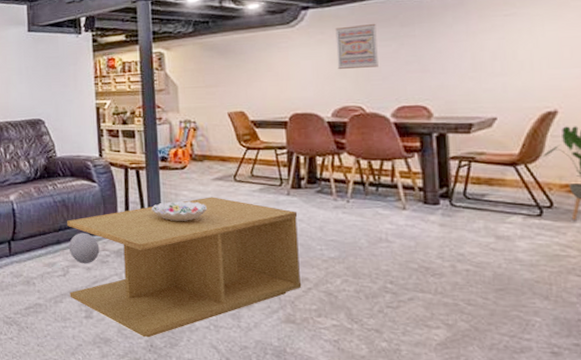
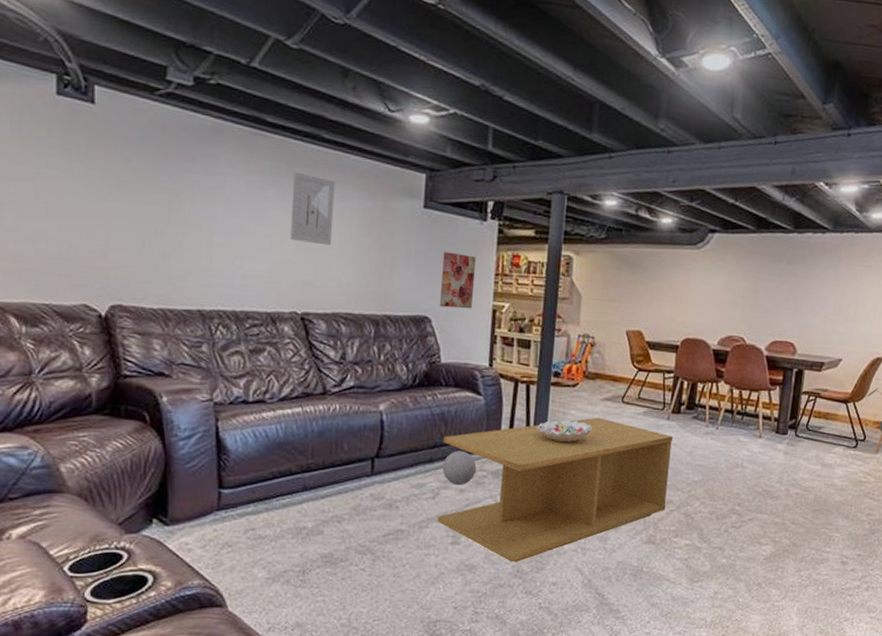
wall art: none [48,64,78,110] -> present [439,251,477,309]
wall art: present [335,23,378,70] -> none [730,256,768,300]

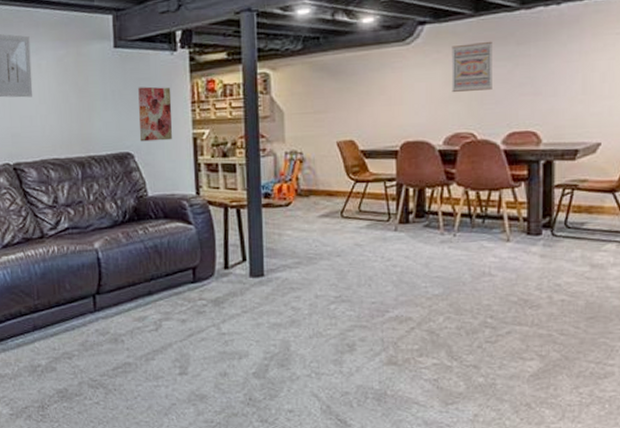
coffee table: present [437,417,674,563] -> none [160,235,405,391]
ball: present [442,451,477,486] -> none [161,281,196,316]
decorative bowl: present [537,420,592,442] -> none [253,241,311,264]
wall art: none [730,256,768,300] -> present [451,41,492,93]

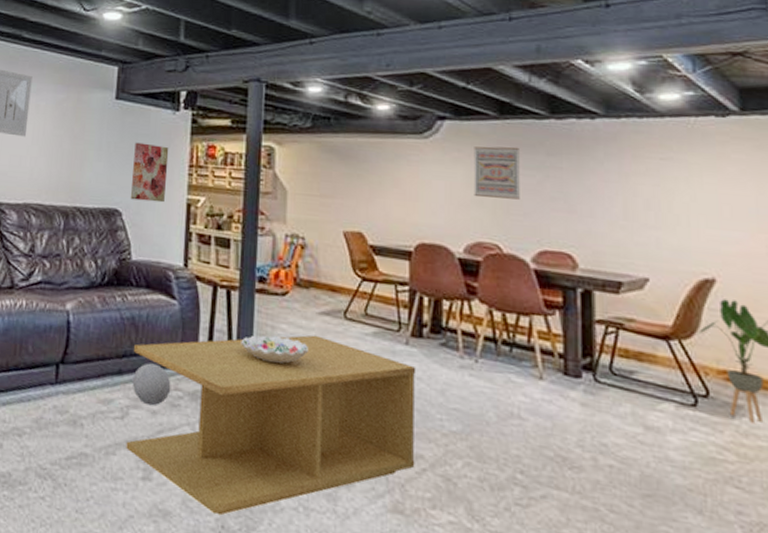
coffee table: none [160,235,405,391] -> present [126,335,417,516]
ball: none [161,281,196,316] -> present [132,363,171,406]
decorative bowl: none [253,241,311,264] -> present [241,334,308,364]

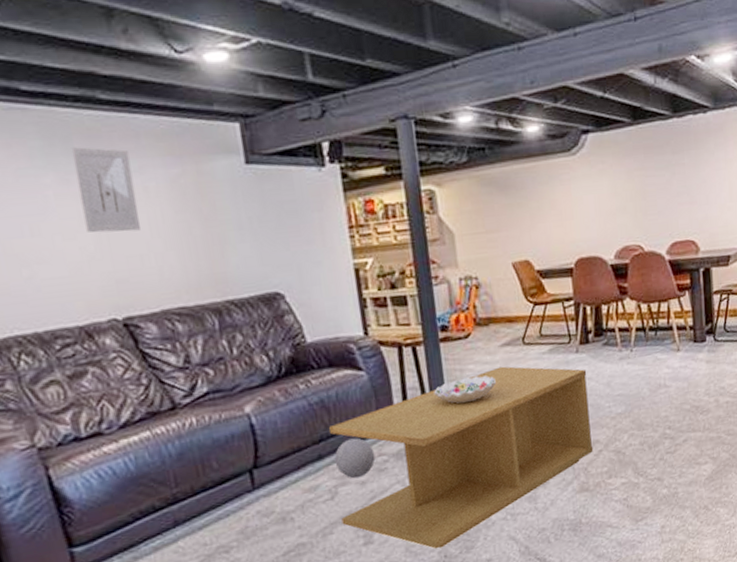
wall art: present [130,142,169,203] -> none [281,210,330,278]
wall art: present [474,146,520,200] -> none [615,150,654,205]

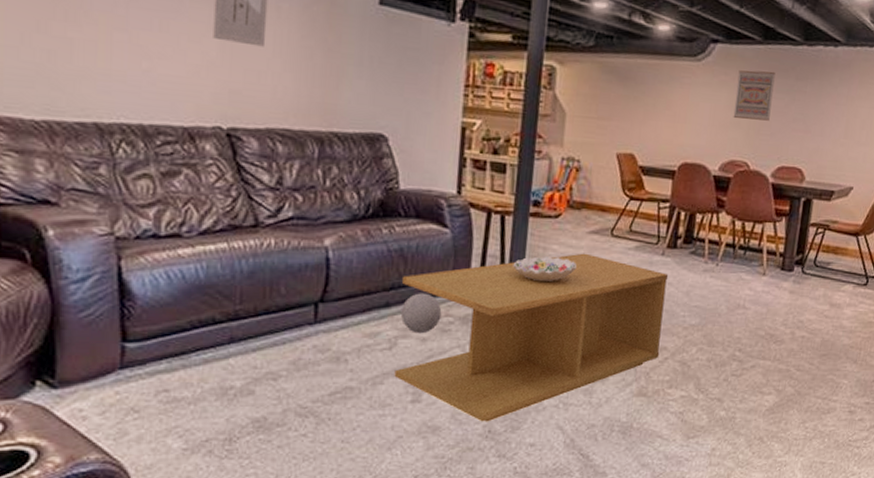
wall art: none [615,150,654,205] -> present [733,70,775,121]

